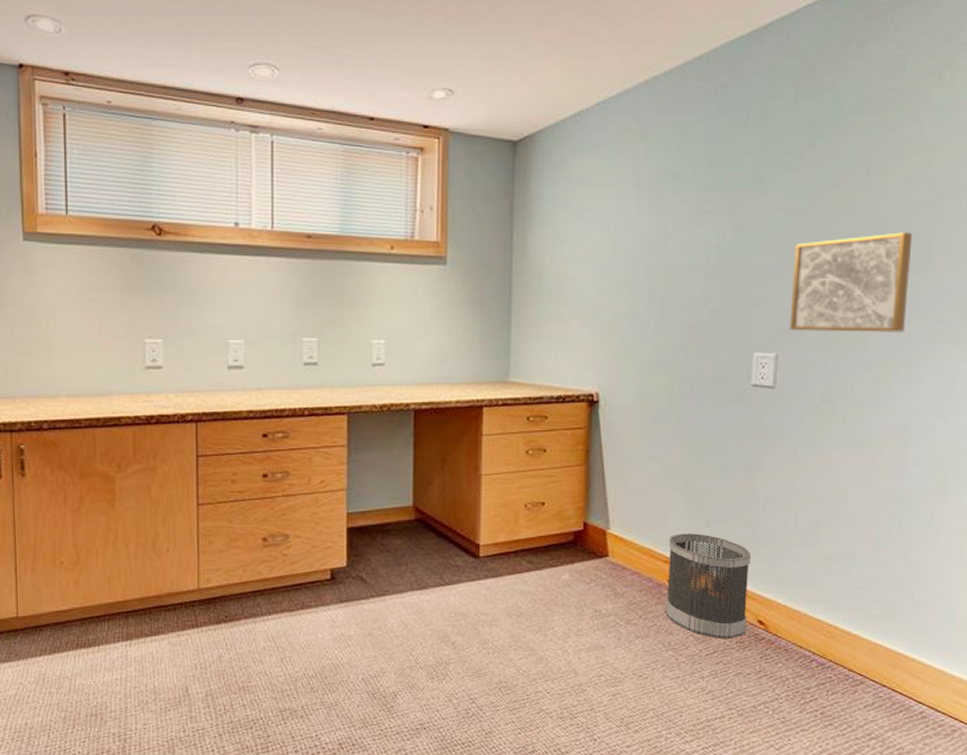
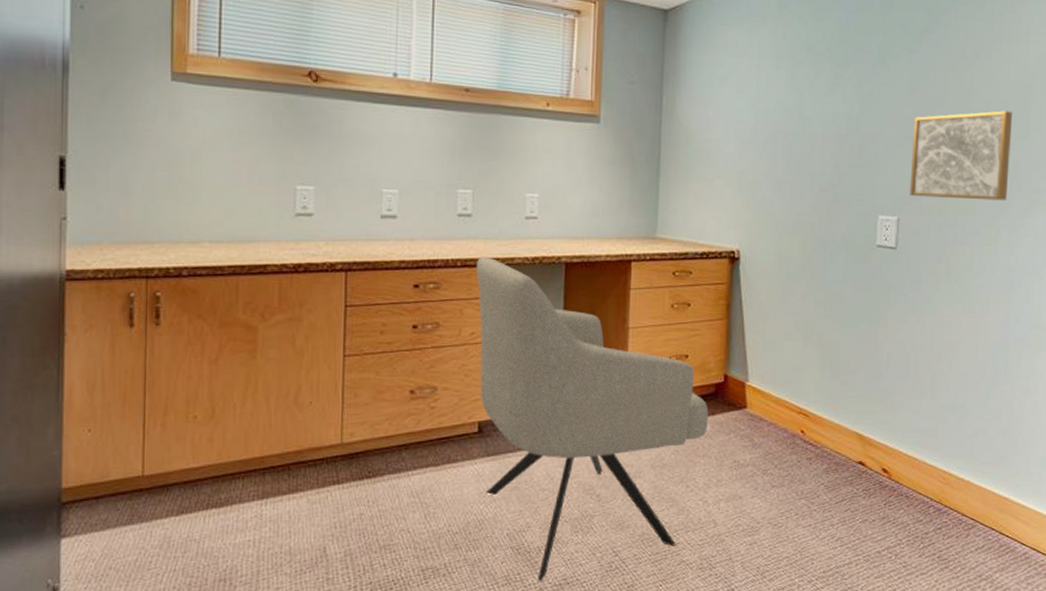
chair: none [323,404,568,726] -> present [476,255,709,581]
wastebasket: present [665,533,752,639] -> none [798,385,876,488]

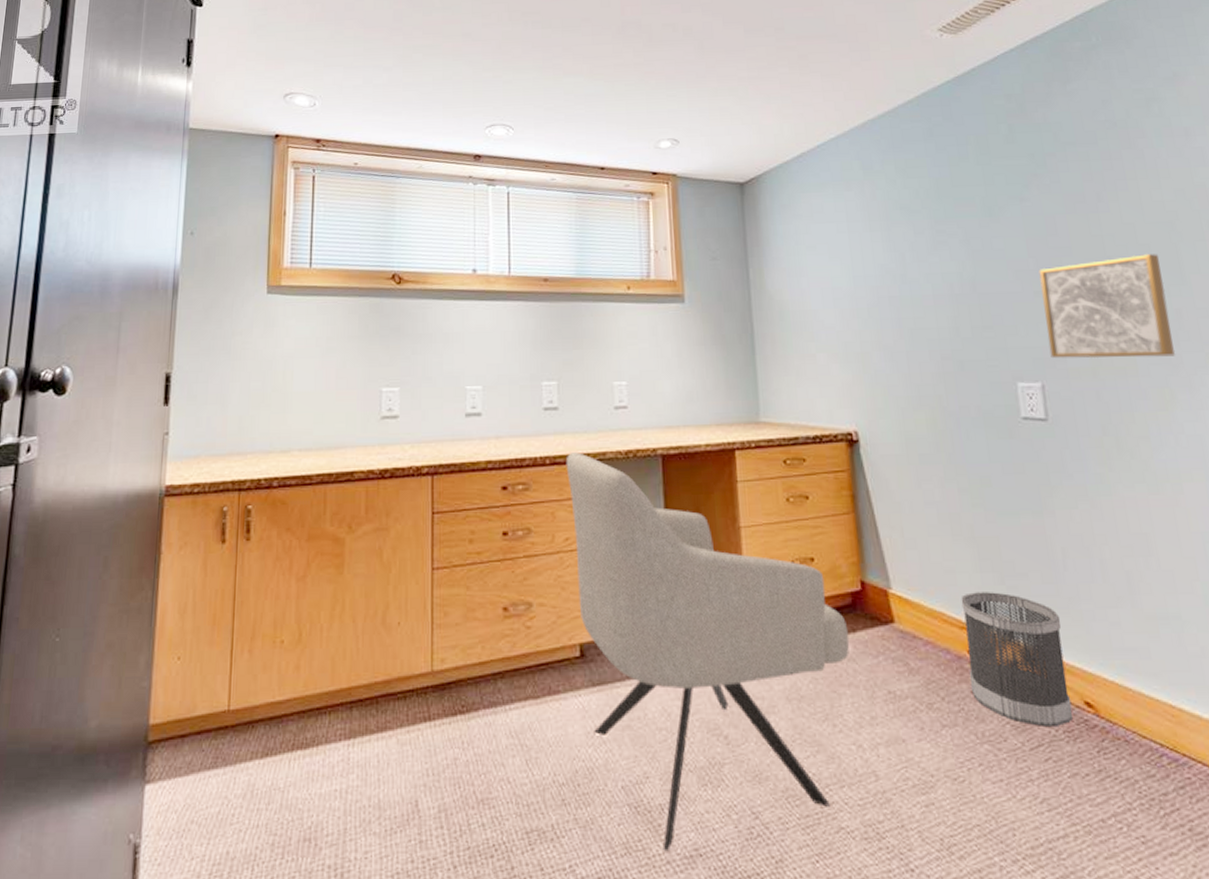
wastebasket: none [798,385,876,488] -> present [961,592,1074,728]

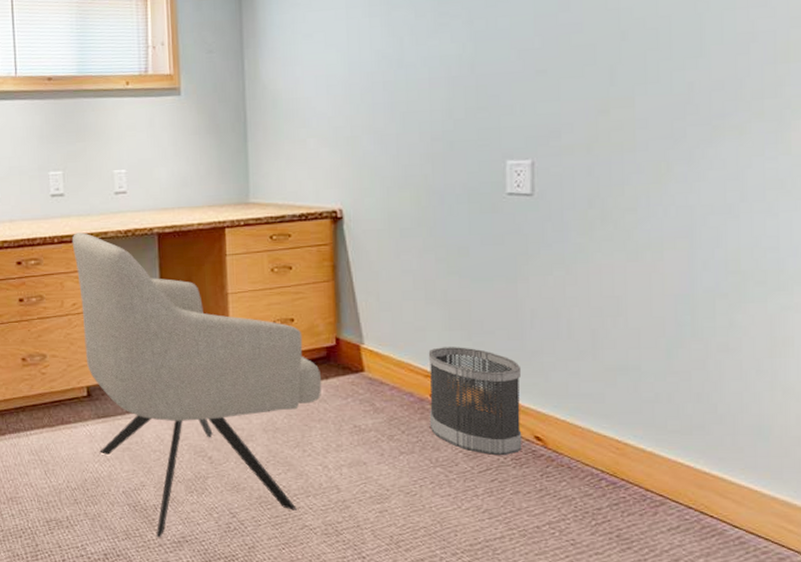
wall art: present [1038,254,1176,359] -> none [543,26,680,136]

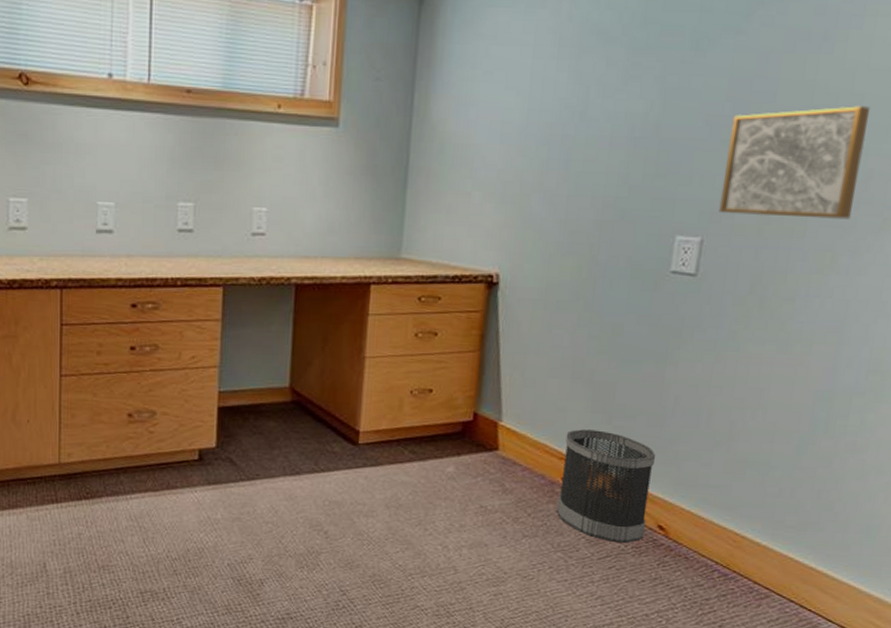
chair: present [72,231,322,538] -> none [197,274,454,614]
wall art: none [543,26,680,136] -> present [718,106,871,219]

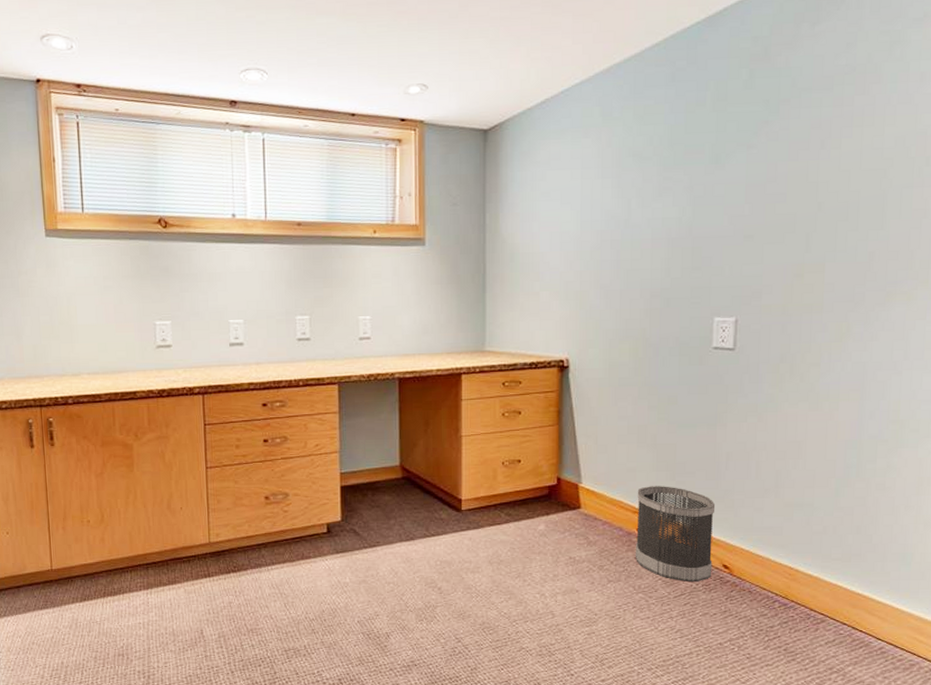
wall art: present [718,106,871,219] -> none [748,200,866,297]

